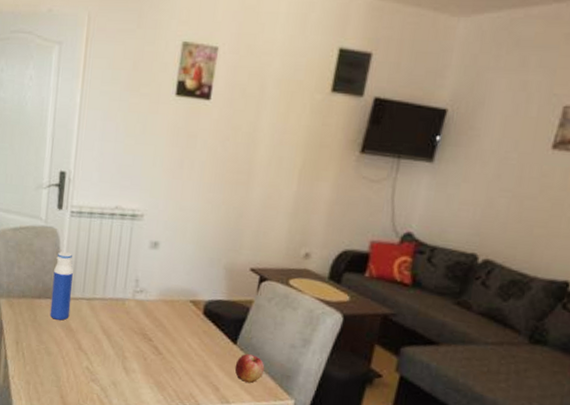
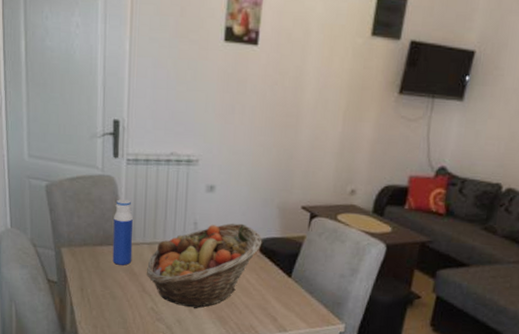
fruit basket: none [84,282,207,371] -> present [147,223,262,308]
apple: present [234,354,265,384] -> none [290,285,318,312]

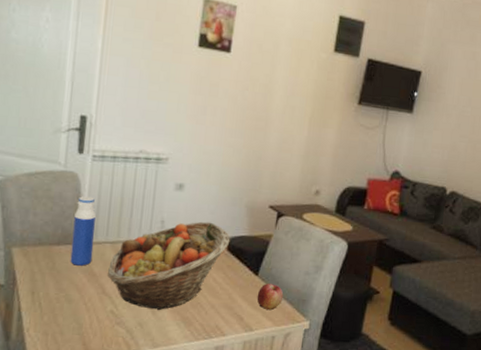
apple: none [290,285,318,312] -> present [256,284,284,311]

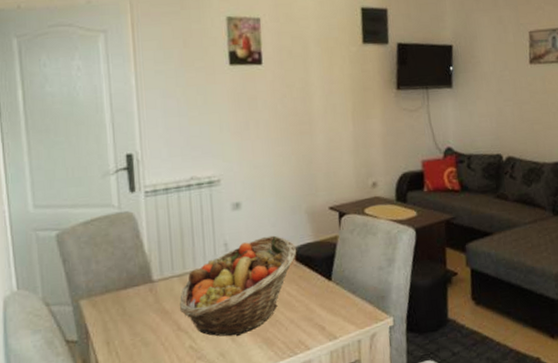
water bottle: present [70,196,96,266] -> none [137,233,162,307]
apple: present [256,284,284,311] -> none [334,286,362,314]

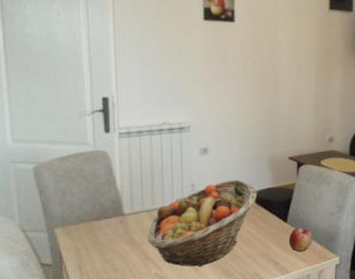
apple: none [334,286,362,314] -> present [288,228,313,252]

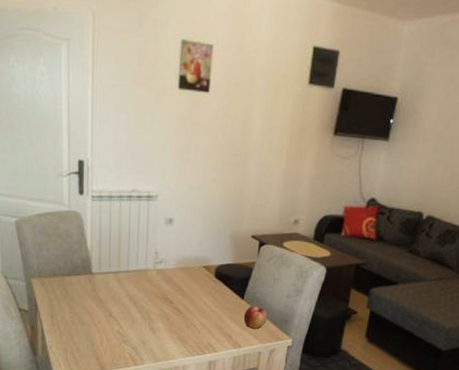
fruit basket: present [148,179,258,267] -> none [113,252,217,330]

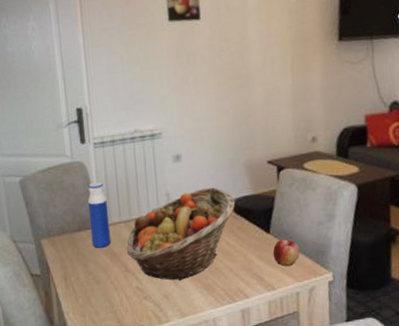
water bottle: none [80,233,99,293] -> present [88,182,111,248]
fruit basket: none [113,252,217,330] -> present [127,187,236,280]

